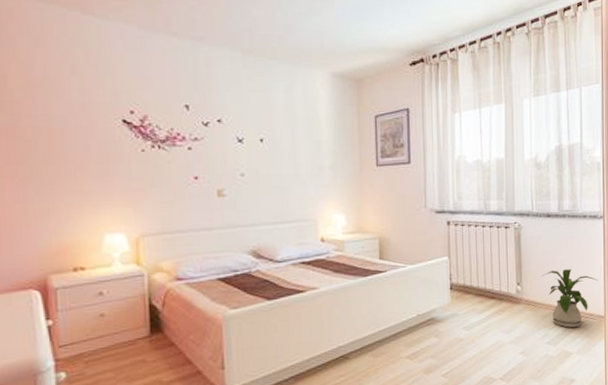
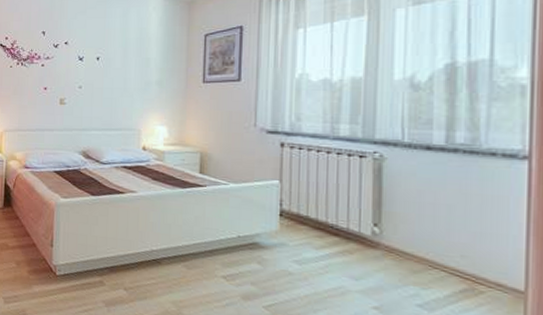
house plant: present [542,269,598,328] -> none [413,216,515,297]

